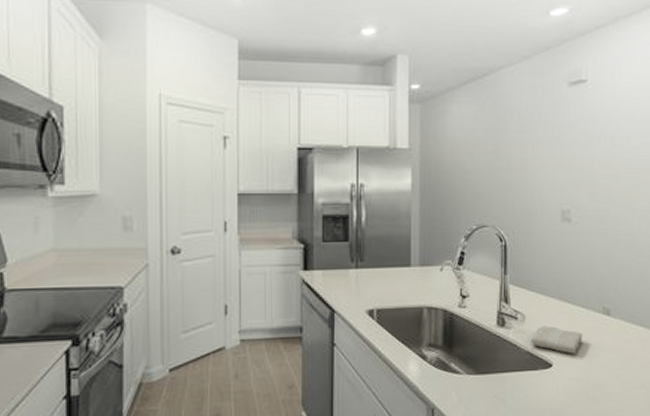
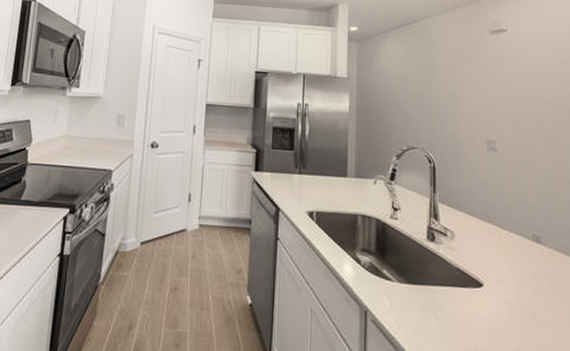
washcloth: present [531,326,582,354] -> none [461,245,513,277]

